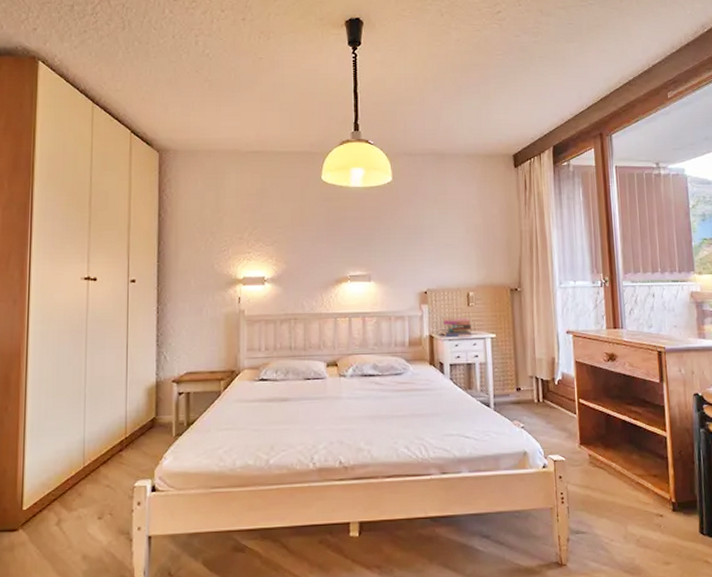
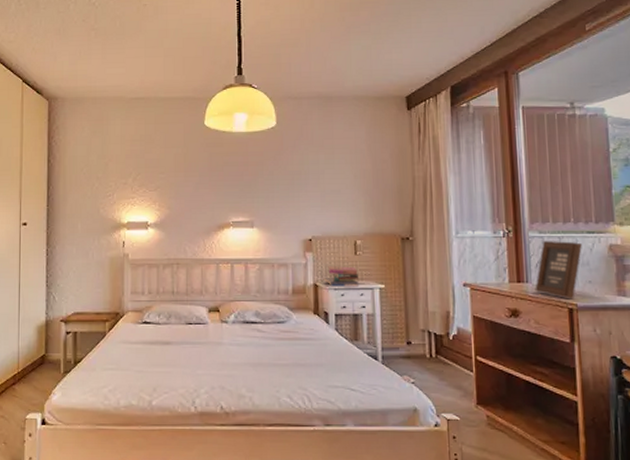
picture frame: none [629,289,668,343] -> present [535,241,582,300]

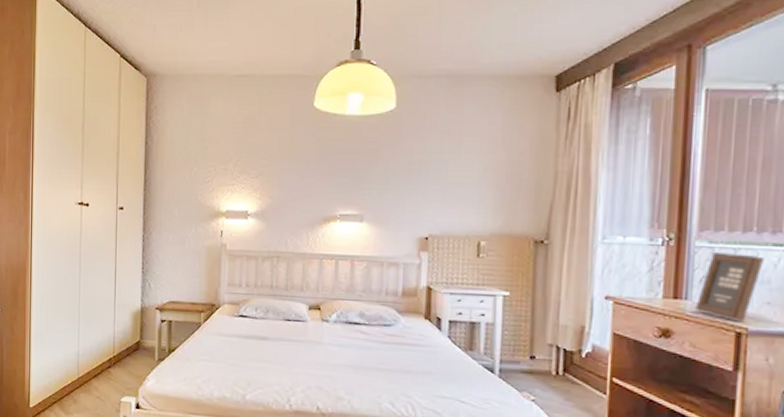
books: present [323,266,358,287] -> none [438,268,479,293]

